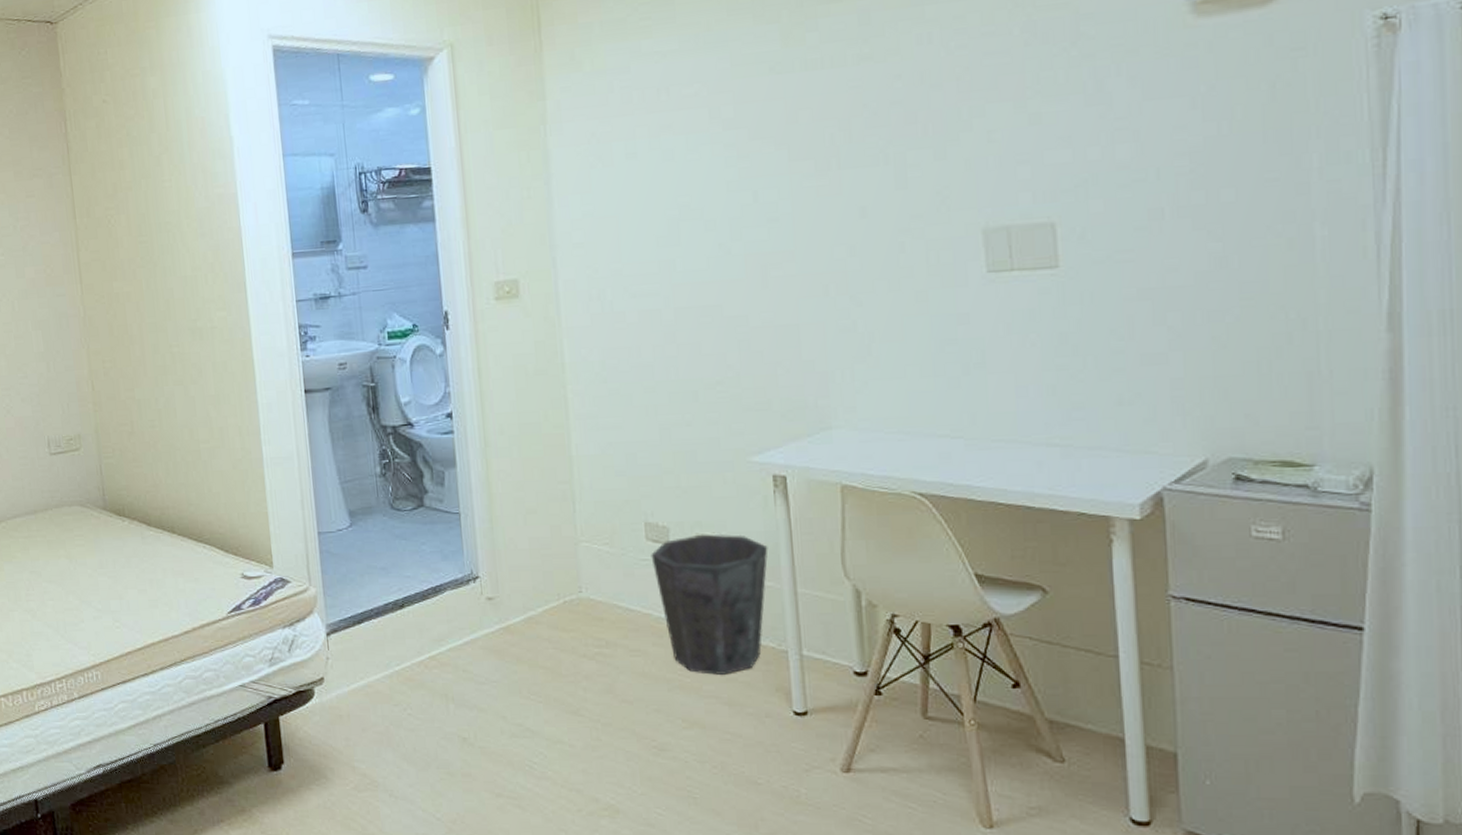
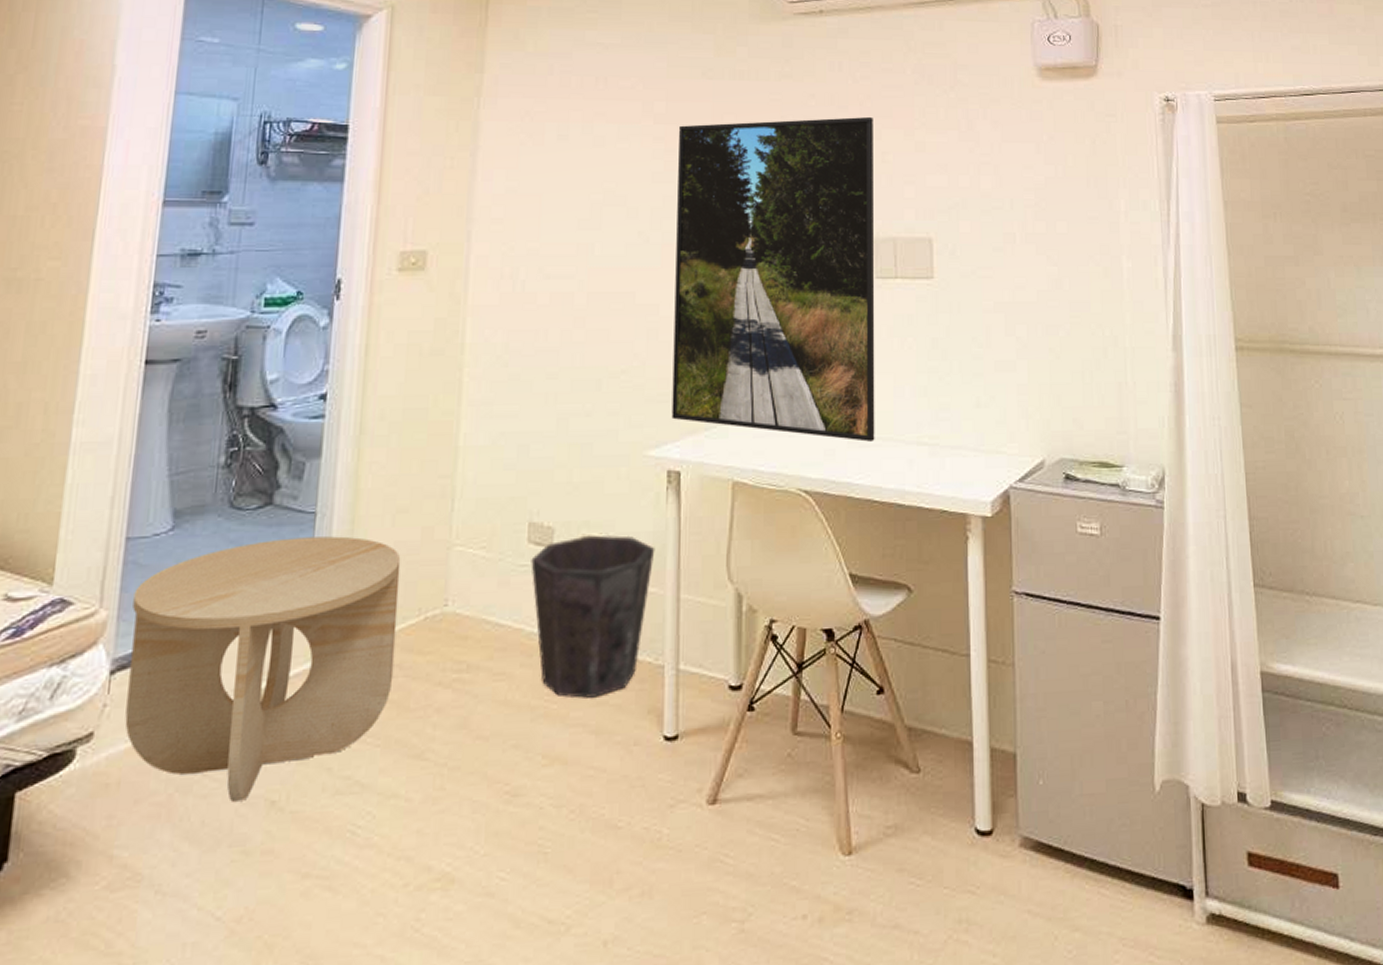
side table: none [332,533,545,736] -> present [125,536,401,802]
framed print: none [751,91,996,444] -> present [671,116,875,442]

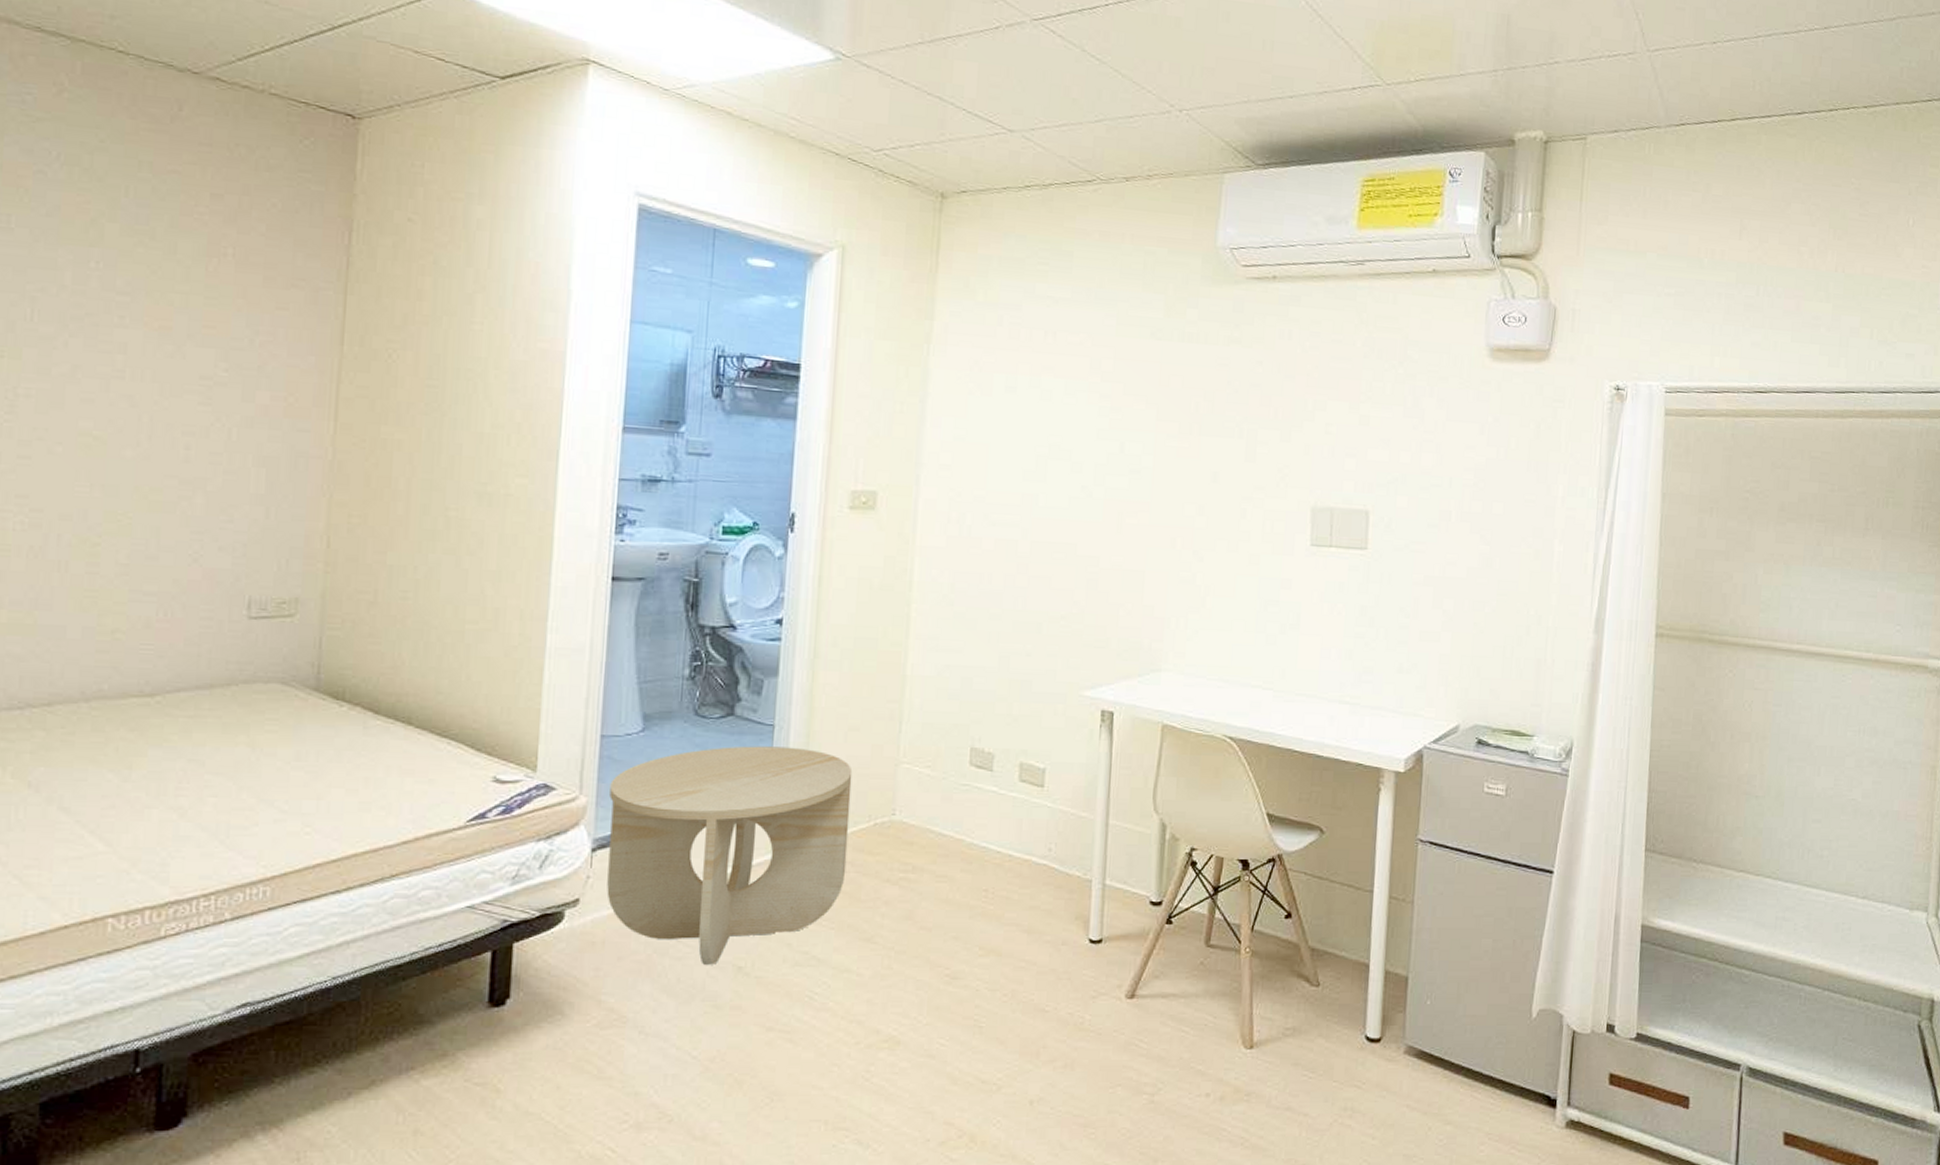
waste bin: present [531,535,655,698] -> none [972,762,1088,902]
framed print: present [671,116,875,442] -> none [1107,384,1320,697]

